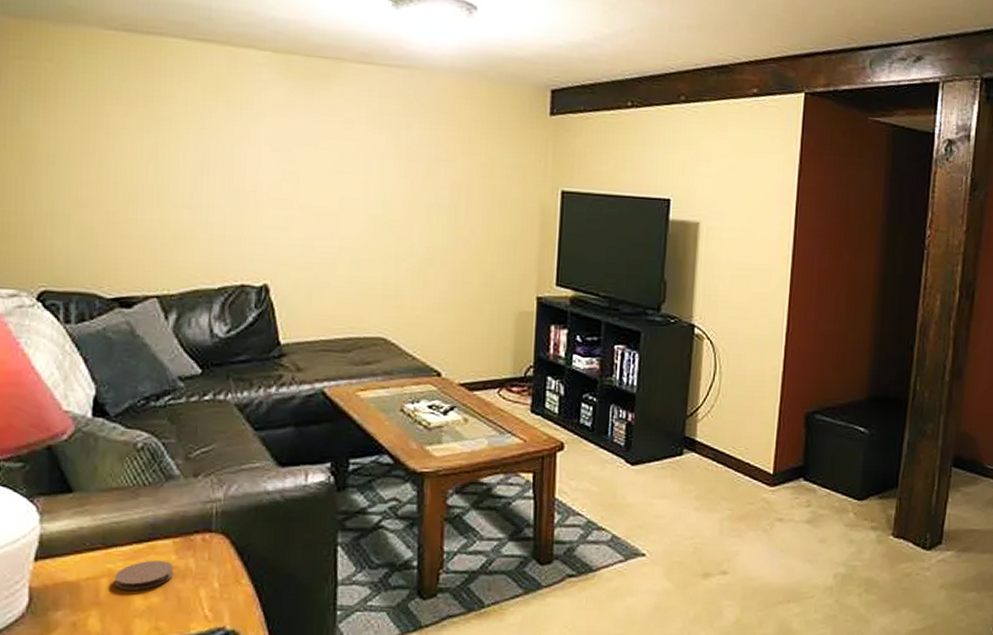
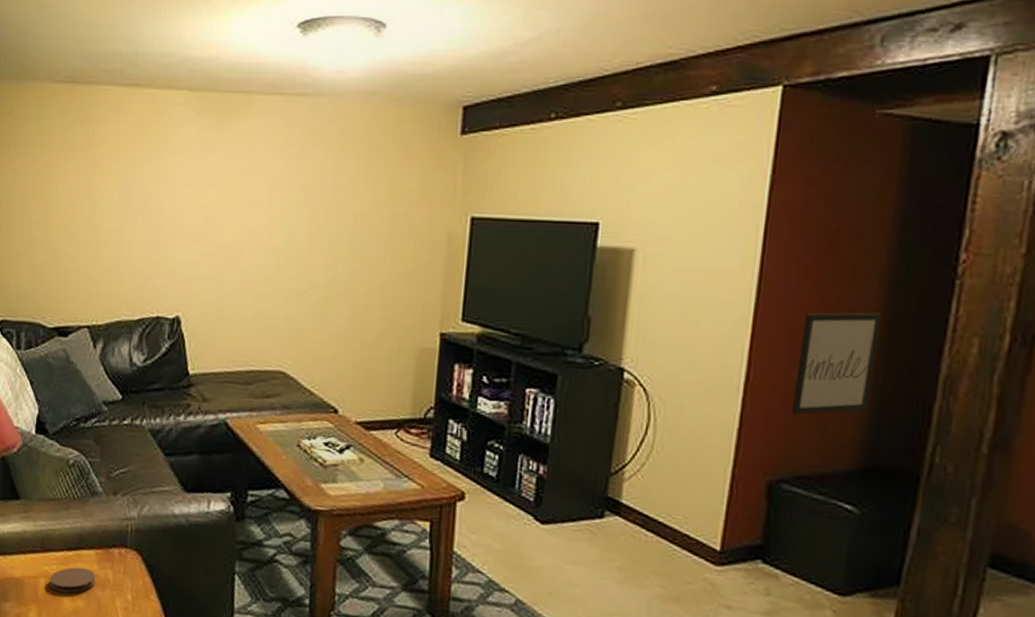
wall art: none [820,275,878,359] -> present [792,312,882,416]

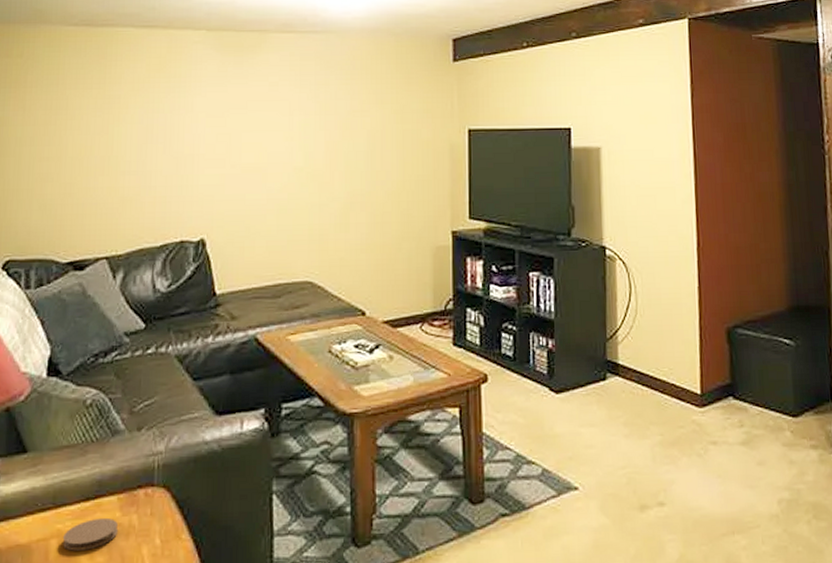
wall art: present [792,312,882,416] -> none [731,184,786,271]

